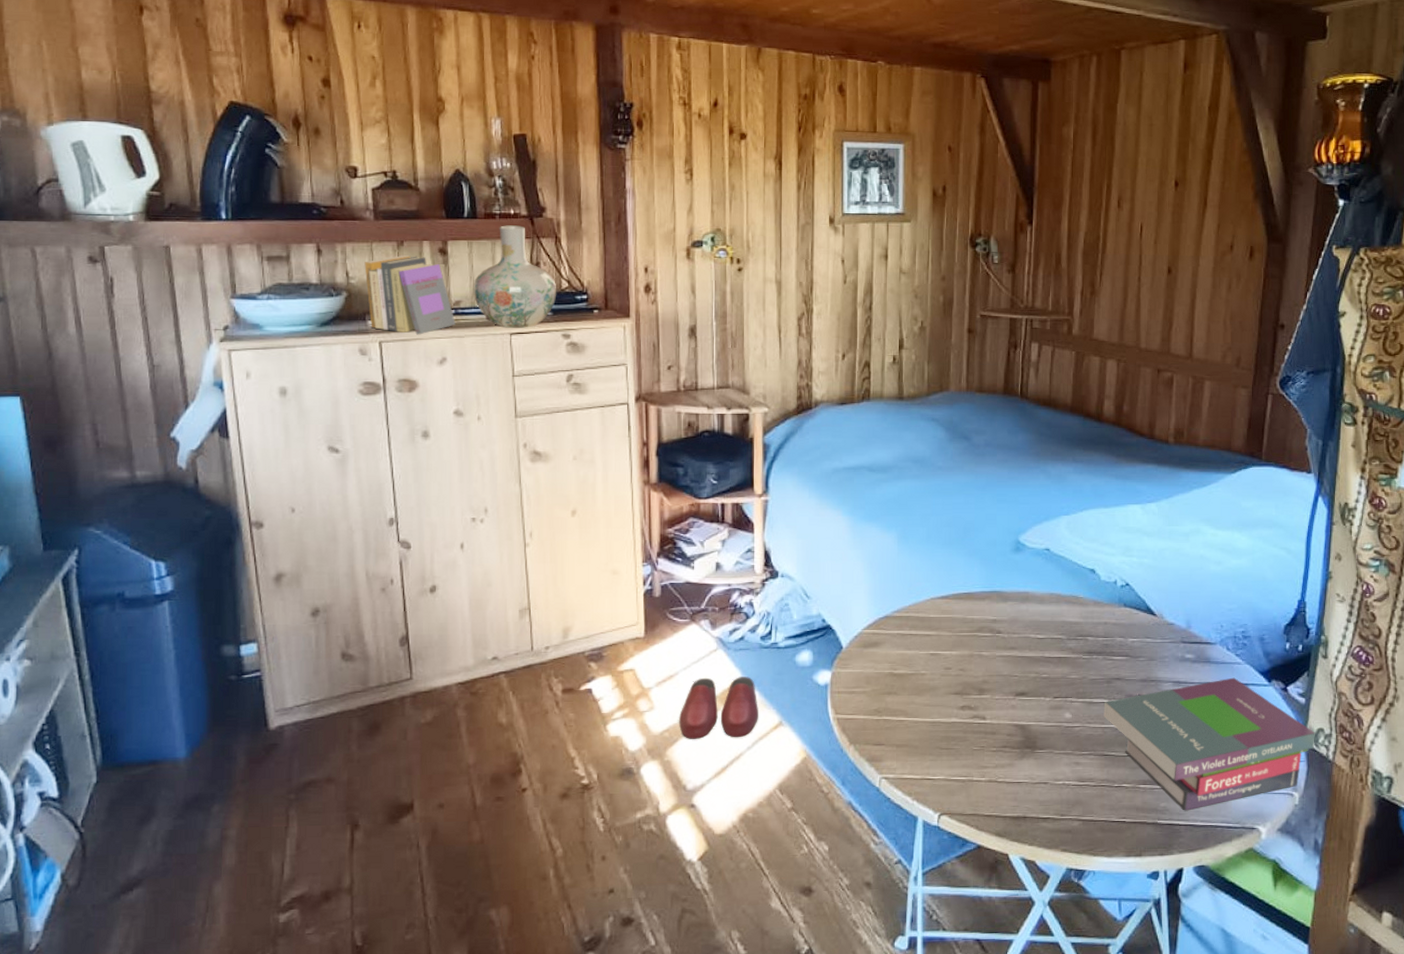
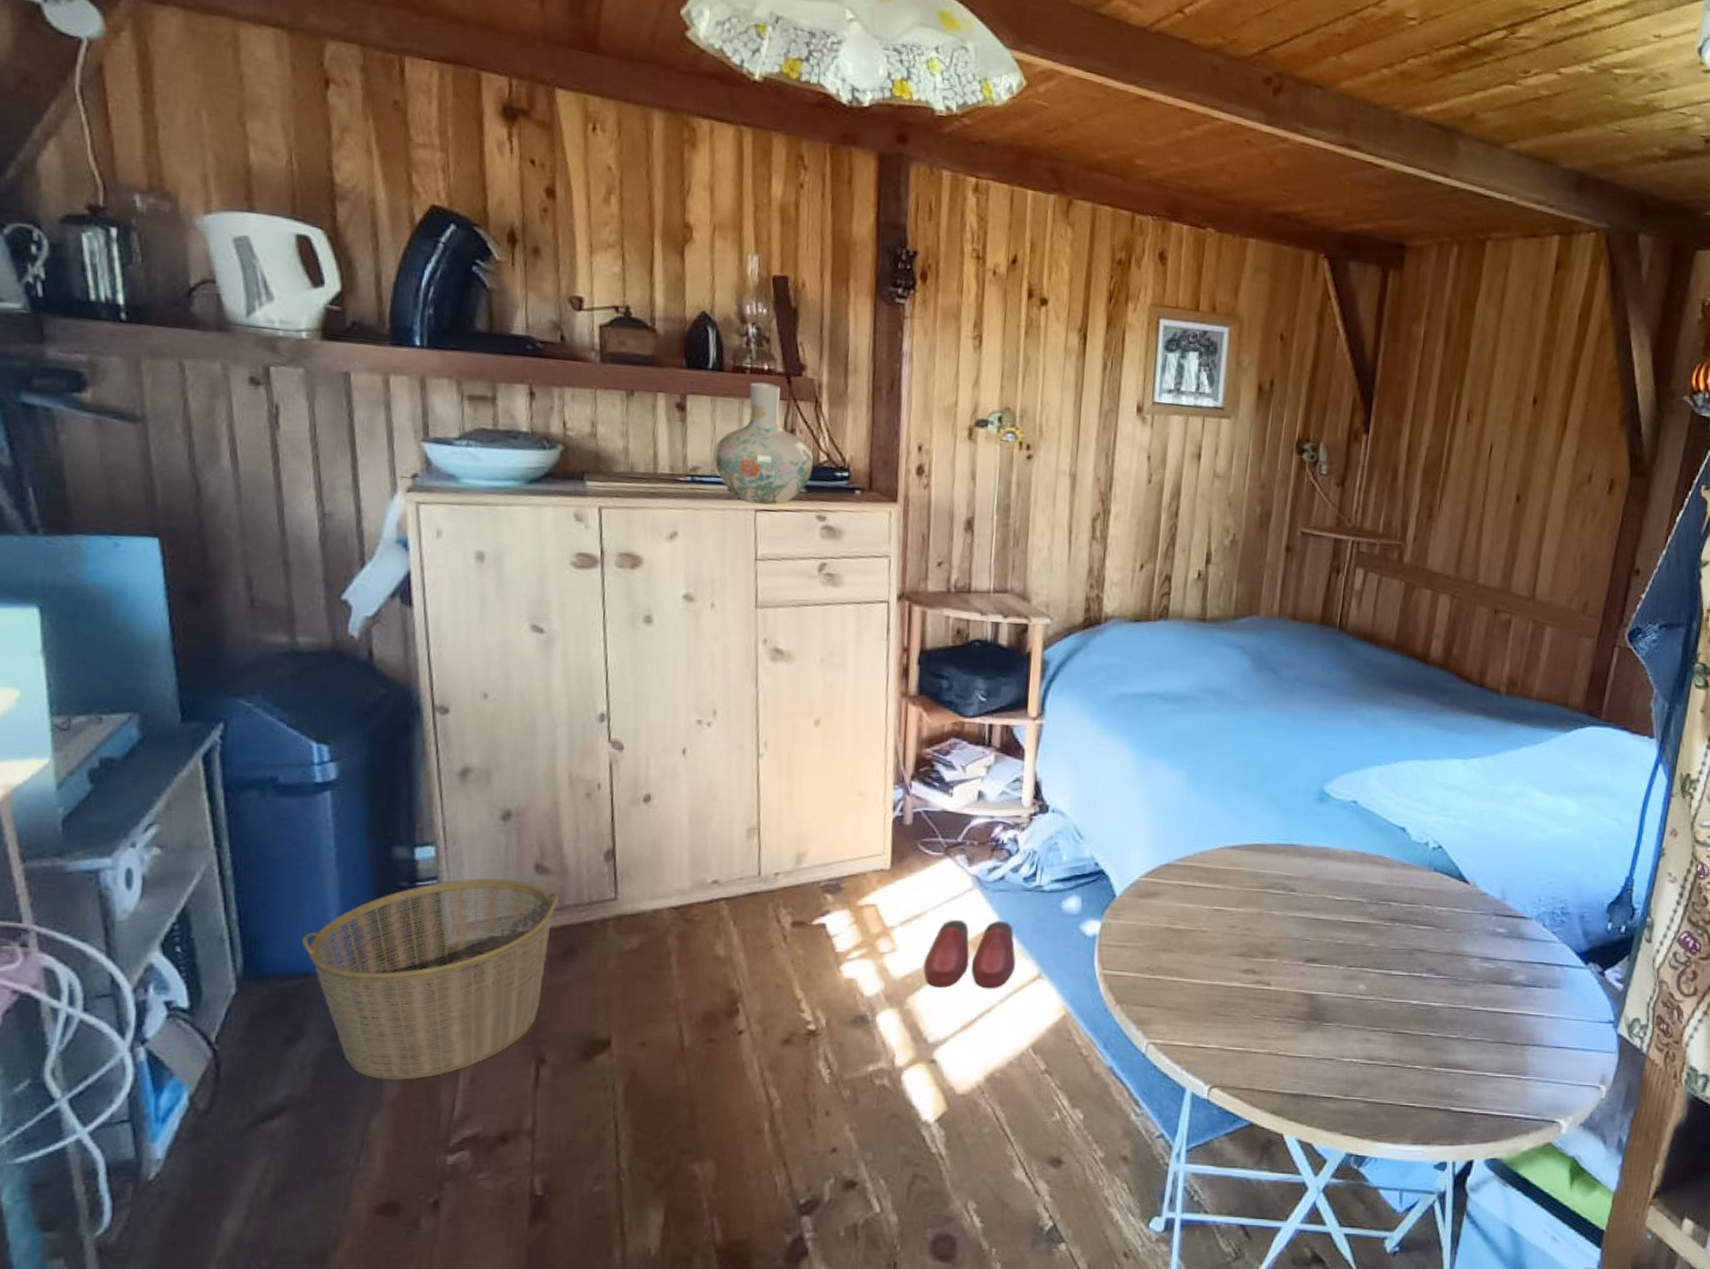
basket: none [149,667,363,850] -> present [301,878,559,1080]
books: present [364,255,455,335] -> none [585,407,691,503]
books: present [1103,677,1316,811] -> none [1401,957,1631,1099]

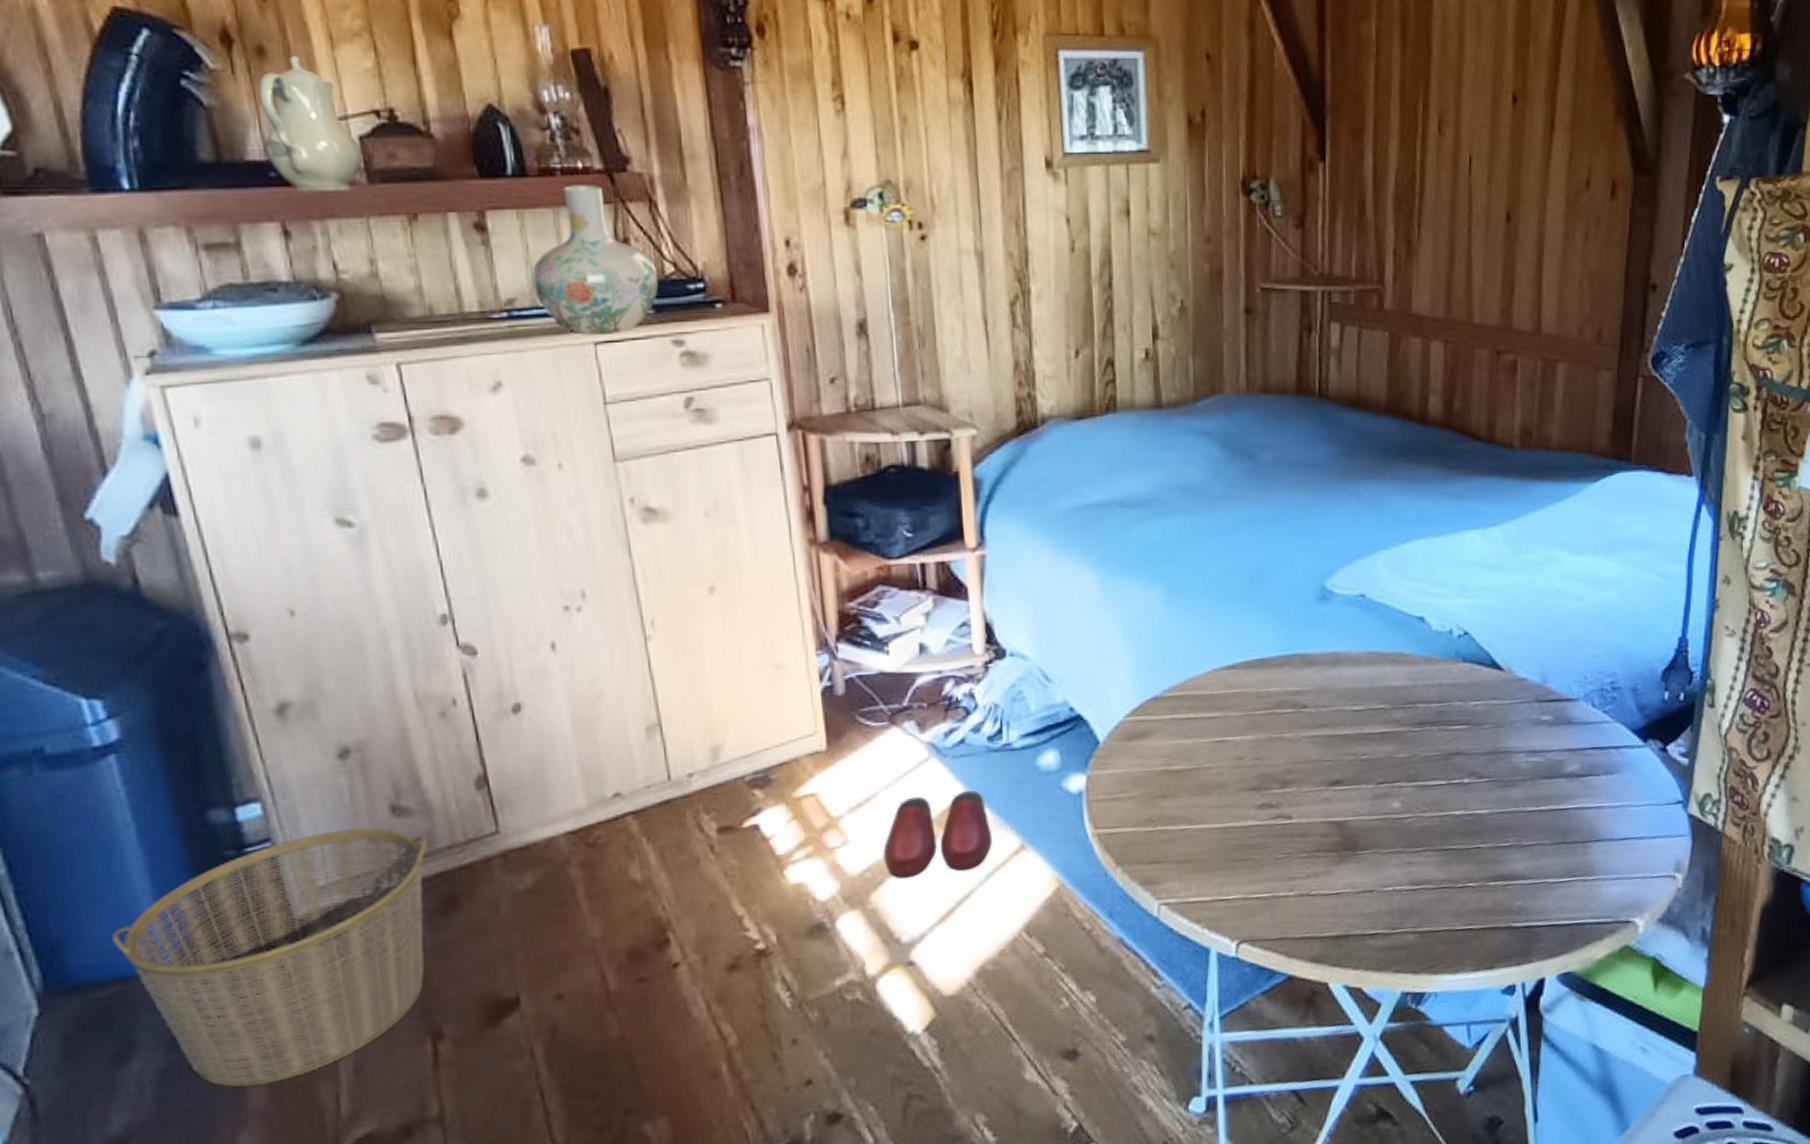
teapot: none [526,256,600,367] -> present [258,55,363,192]

